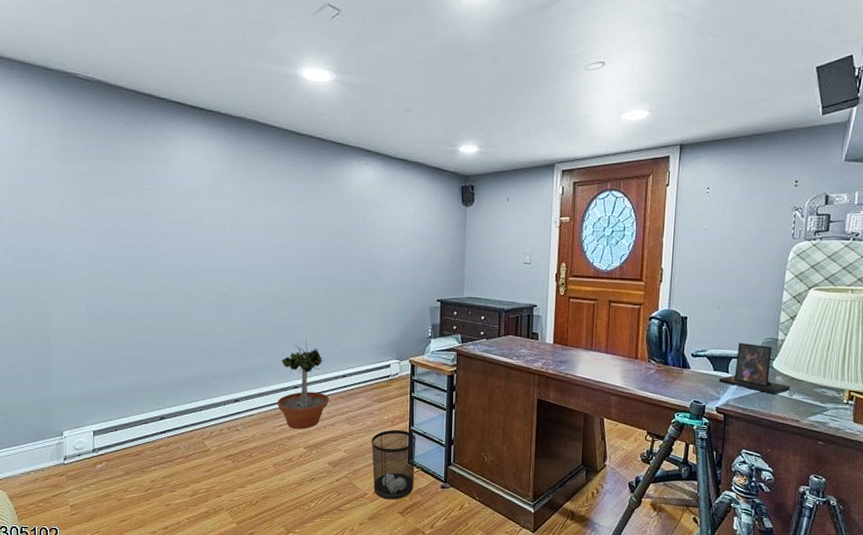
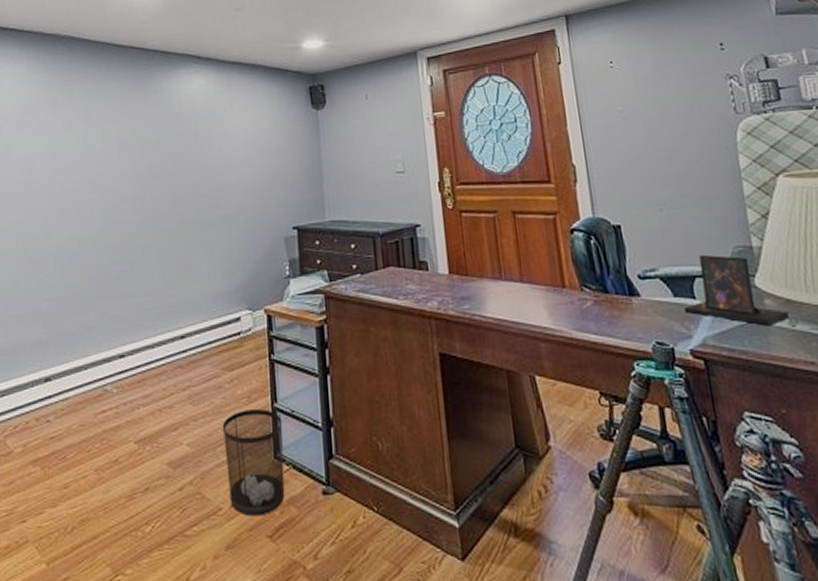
potted tree: present [277,339,330,429] -> none [99,291,165,416]

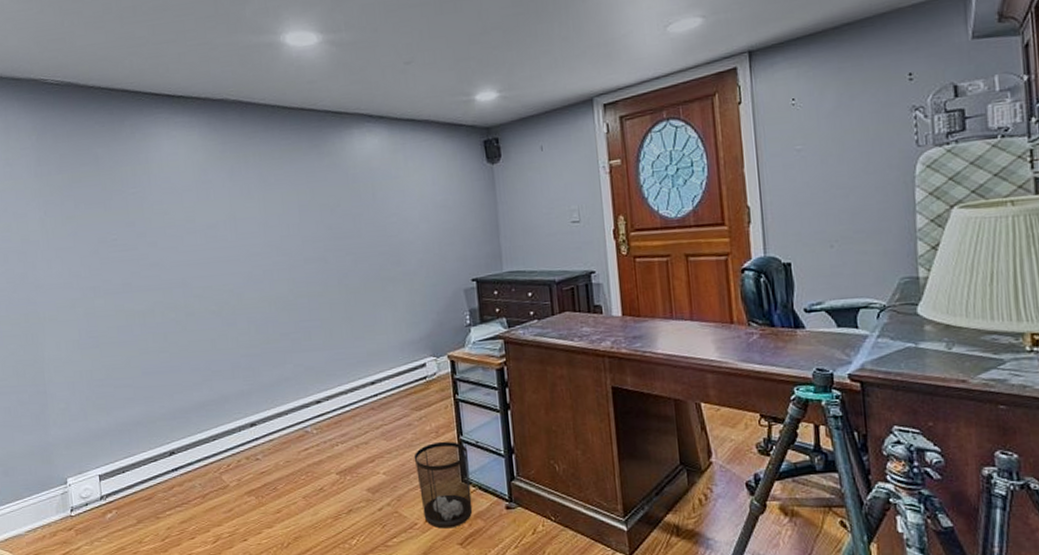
photo frame: present [684,254,790,326] -> none [846,286,948,350]

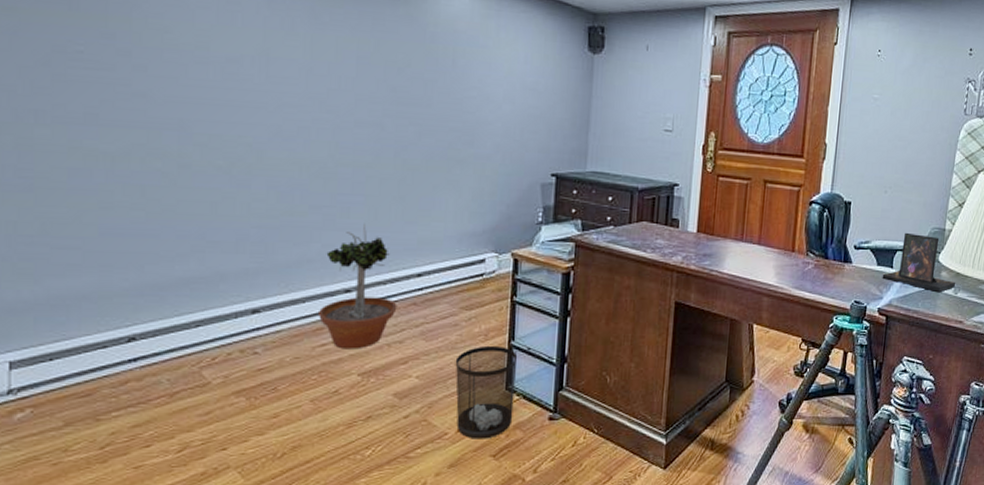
potted tree: none [298,344,359,452] -> present [319,224,397,349]
photo frame: none [846,286,948,350] -> present [882,232,956,293]

